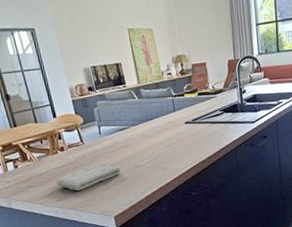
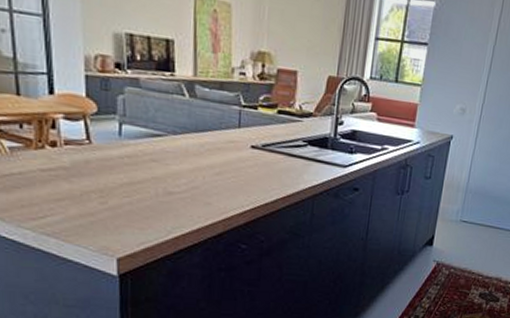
washcloth: present [55,163,121,191] -> none [32,177,142,211]

